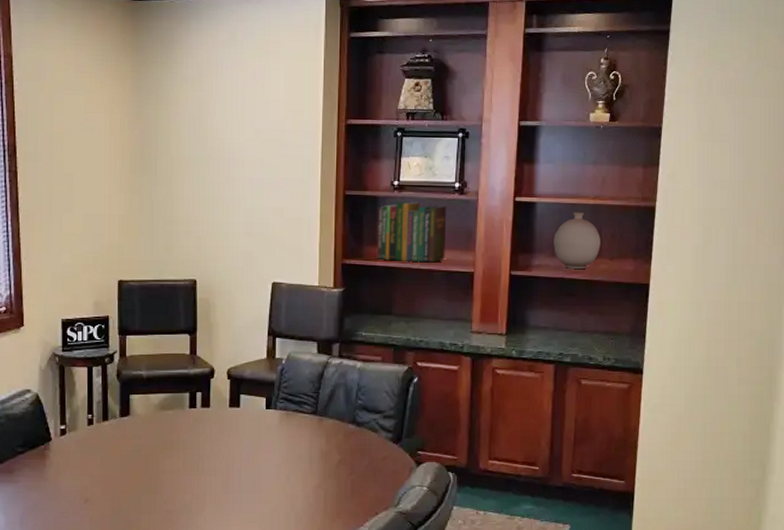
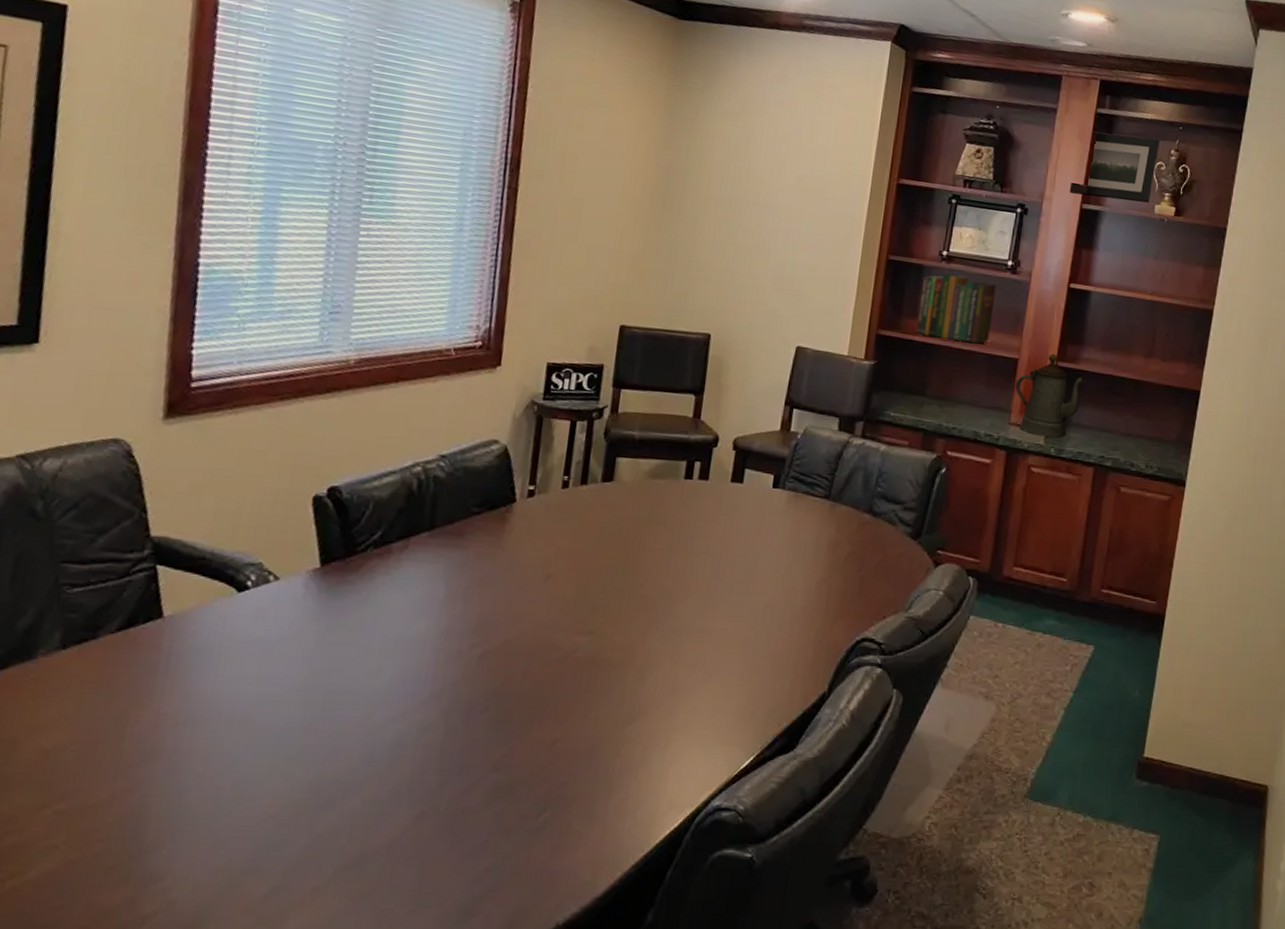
coffee pot: none [473,264,540,341] -> present [1015,353,1086,438]
picture frame: none [506,50,589,114] -> present [1069,131,1160,203]
decorative vase: present [554,212,600,270] -> none [1105,306,1155,368]

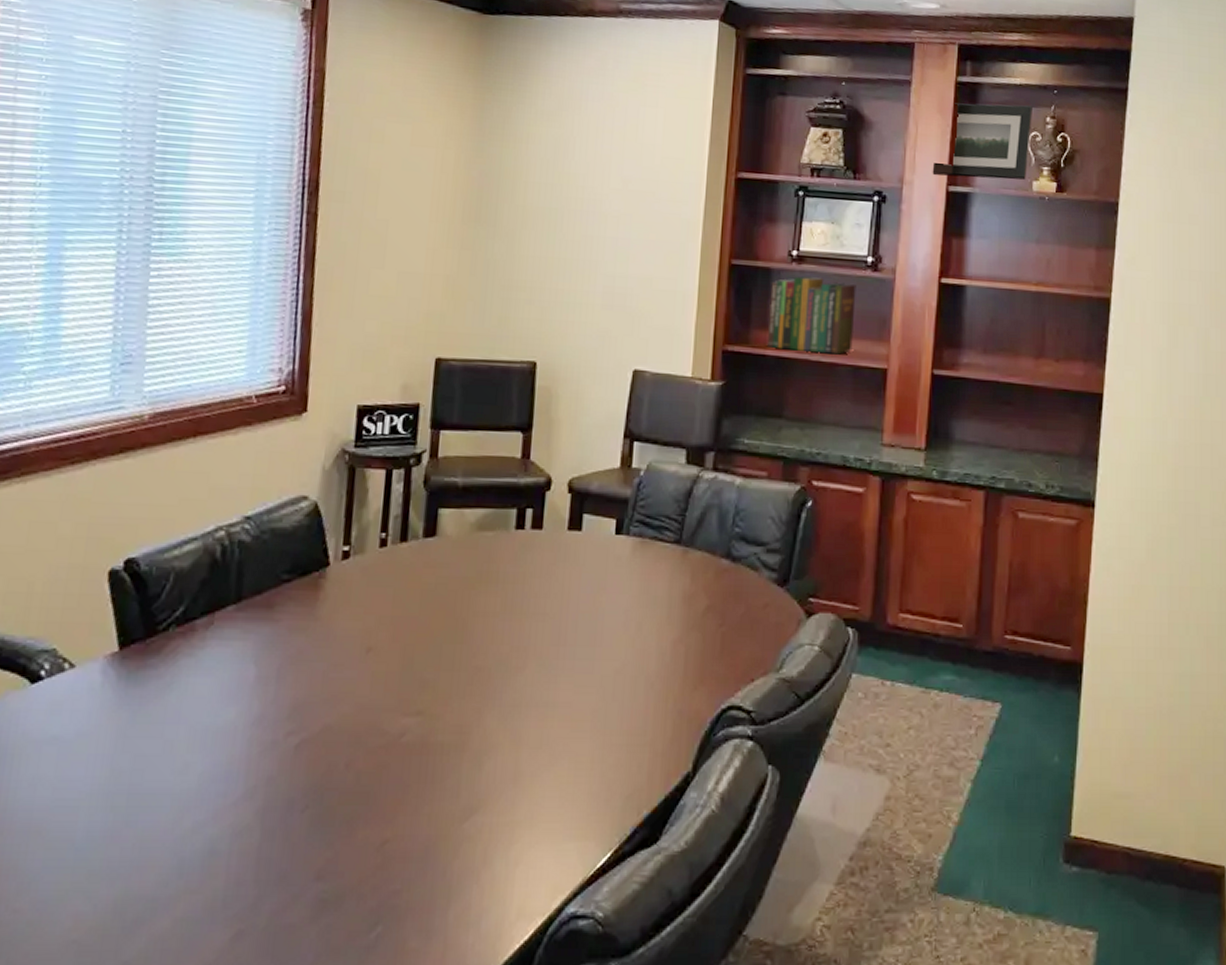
coffee pot: present [1015,353,1086,438] -> none [886,360,968,458]

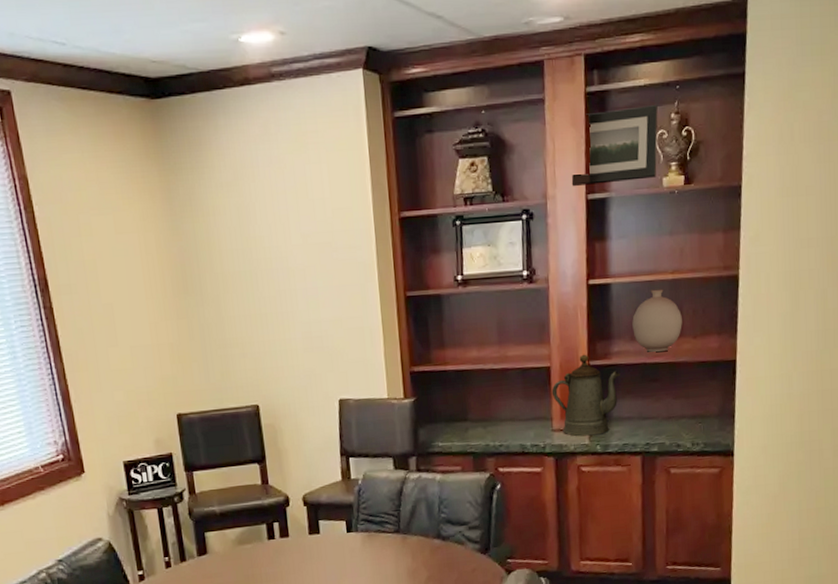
books: present [768,276,856,355] -> none [443,296,519,364]
coffee pot: none [886,360,968,458] -> present [551,354,621,437]
decorative vase: none [986,299,1044,372] -> present [632,289,682,353]

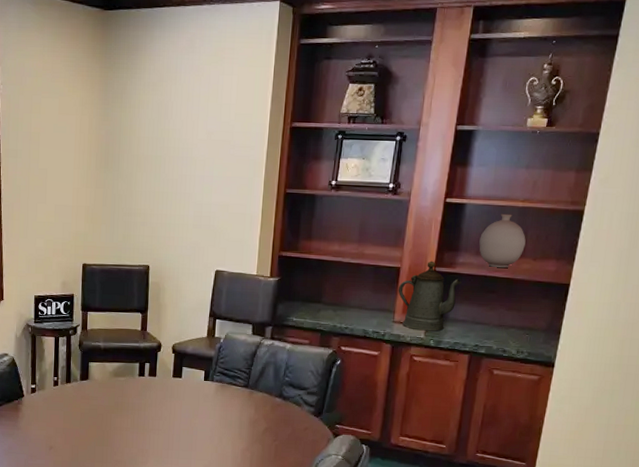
picture frame: present [571,105,658,187] -> none [444,55,533,118]

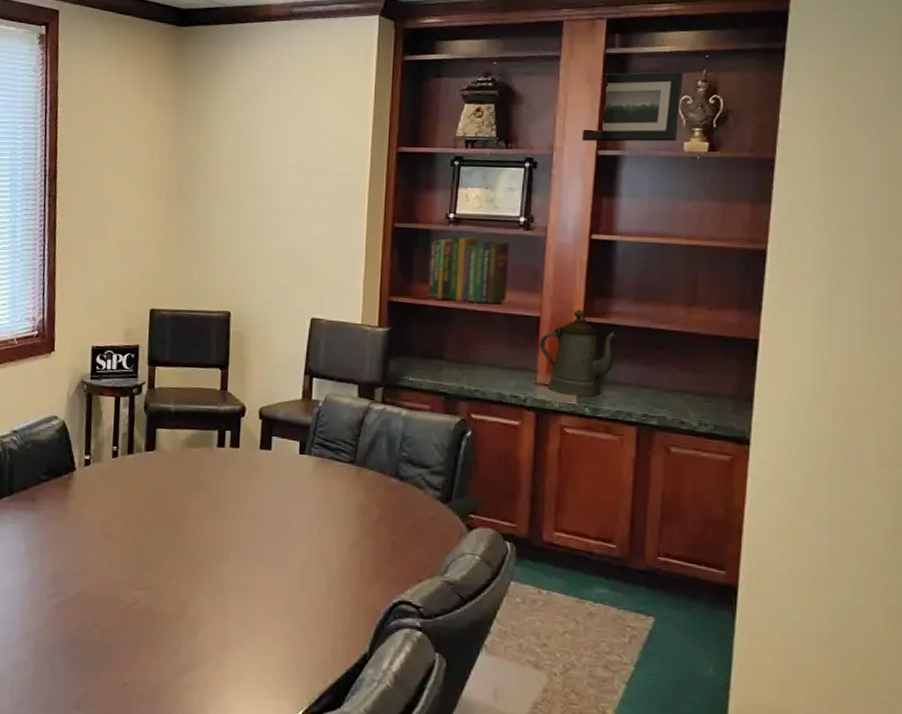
books: none [312,200,380,258] -> present [428,236,510,304]
picture frame: none [444,55,533,118] -> present [581,71,683,142]
decorative vase: present [479,213,526,268] -> none [637,253,696,319]

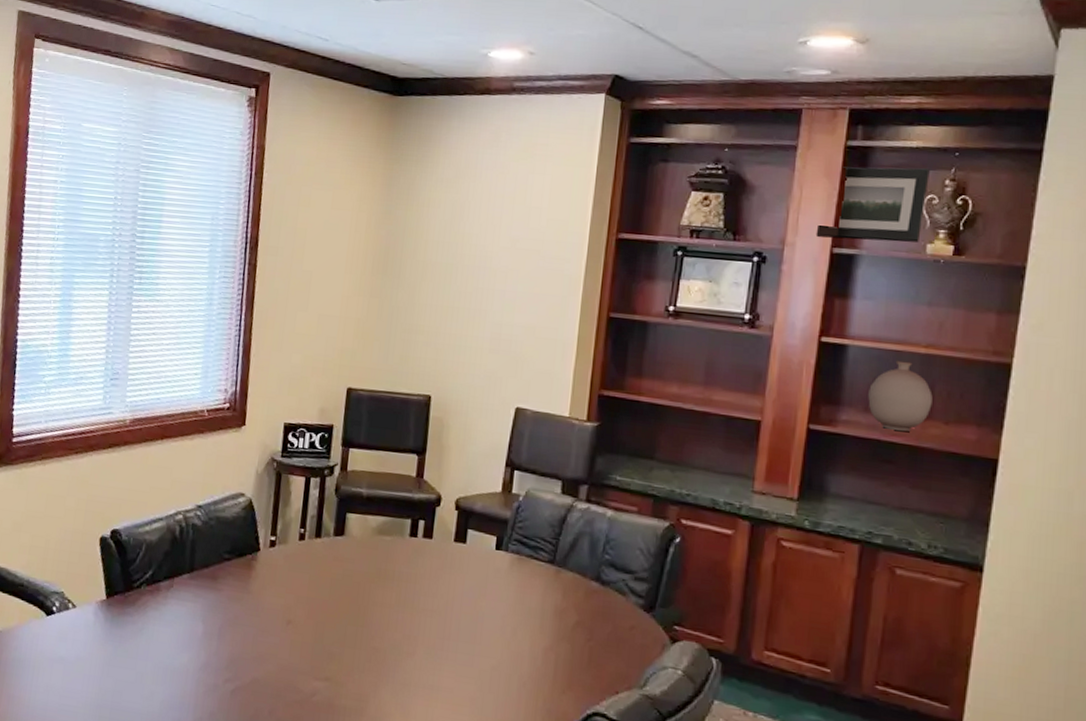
books: present [428,236,510,304] -> none [642,330,732,405]
coffee pot: present [539,309,620,397] -> none [758,415,846,509]
decorative vase: none [637,253,696,319] -> present [868,360,933,432]

